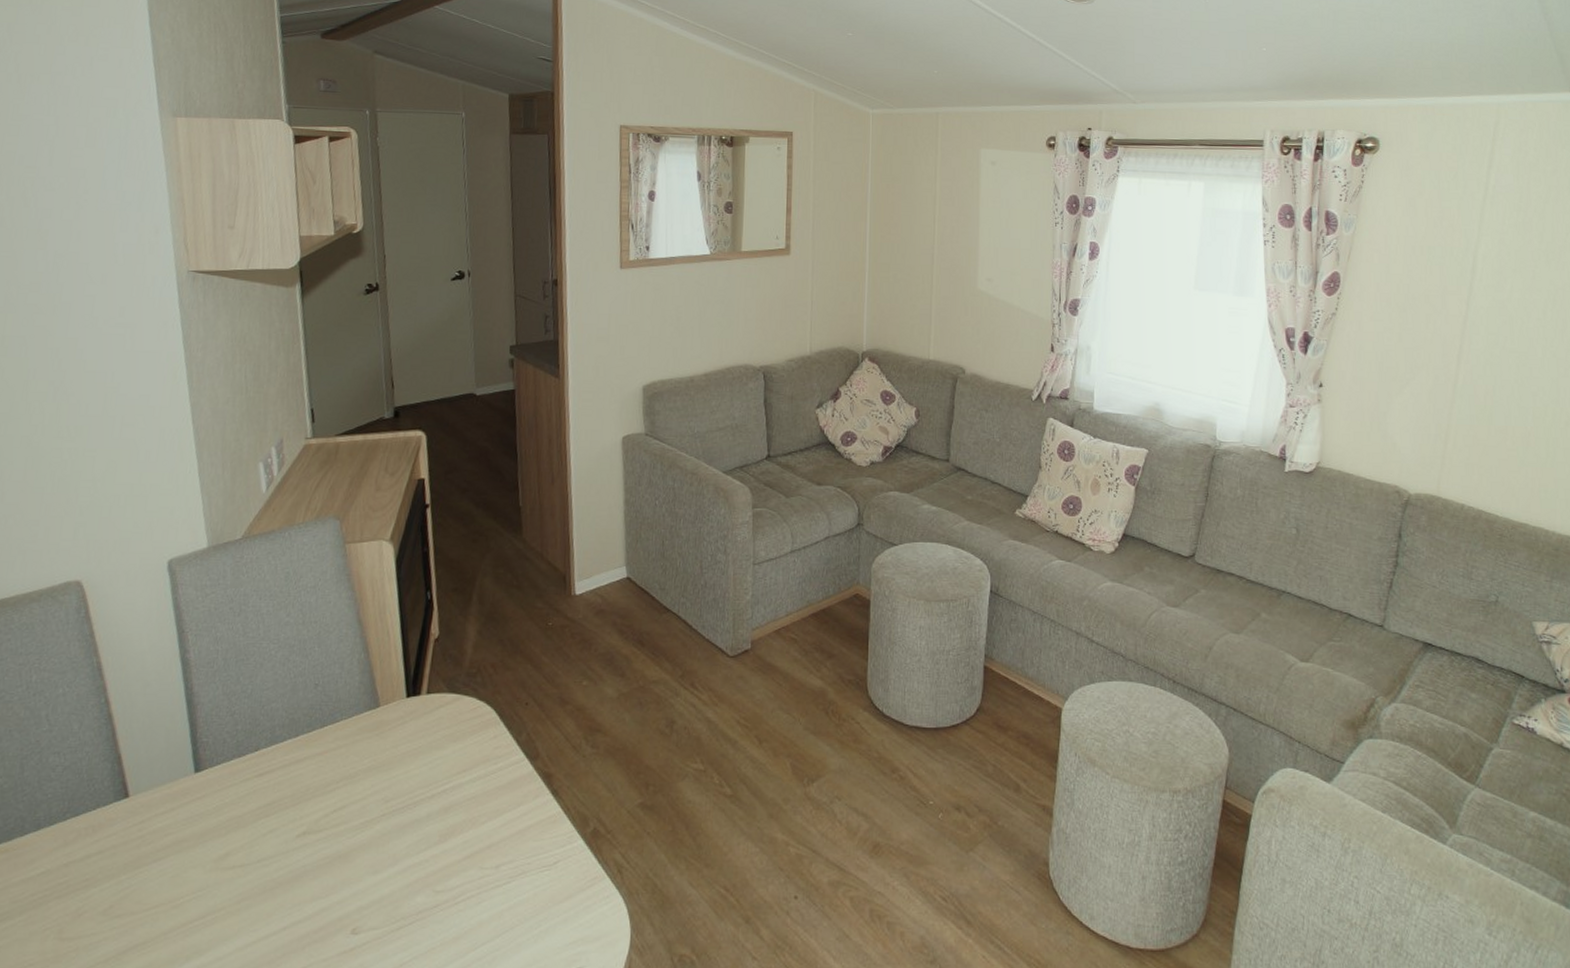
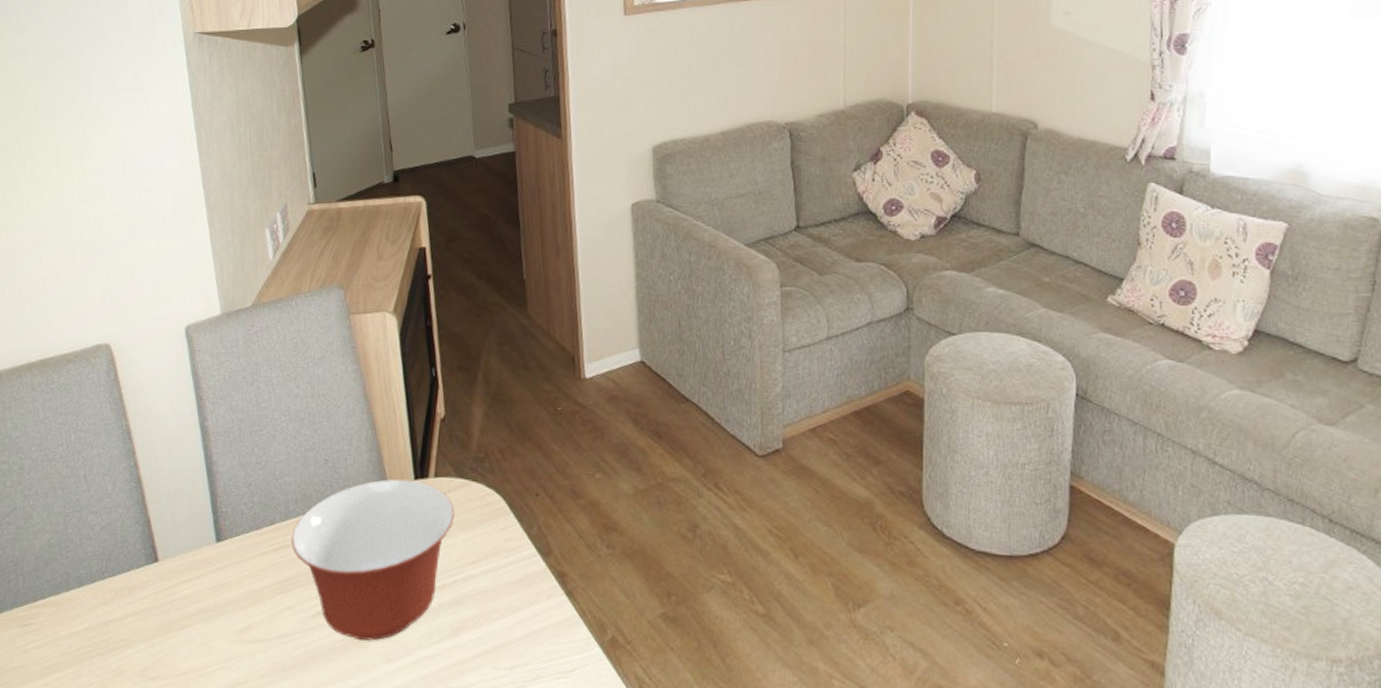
mixing bowl: none [276,698,446,856] -> present [291,479,455,641]

